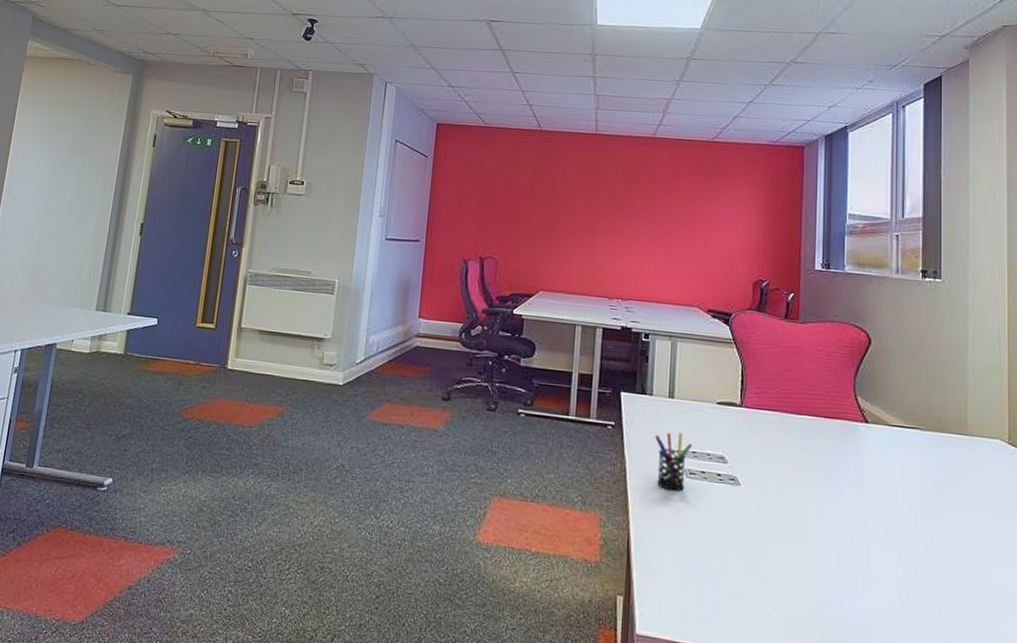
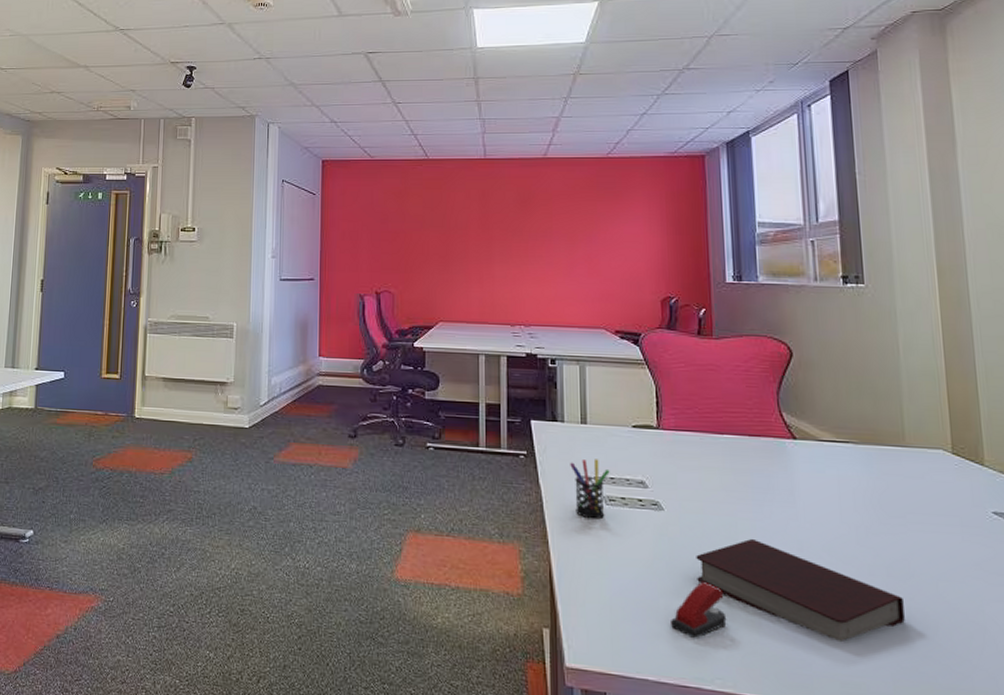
stapler: none [739,556,792,611] -> present [671,582,727,639]
book: none [766,516,954,618] -> present [696,538,905,641]

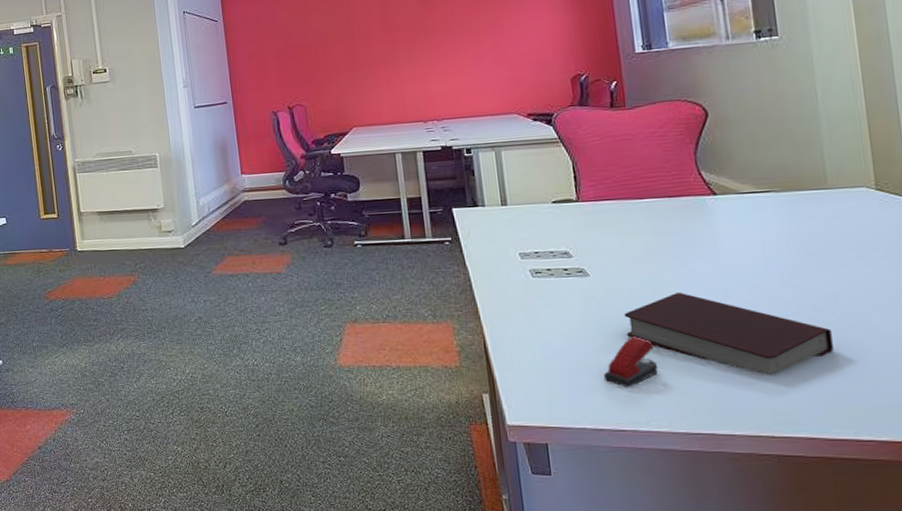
pen holder: present [570,459,610,520] -> none [494,236,534,292]

